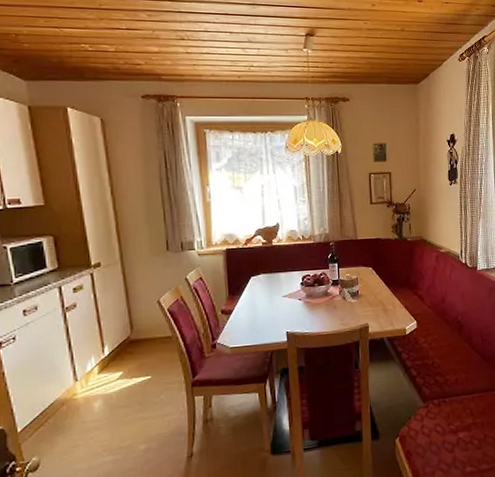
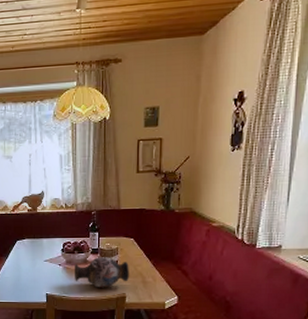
decorative vase: none [315,288,370,320] -> present [74,257,129,288]

